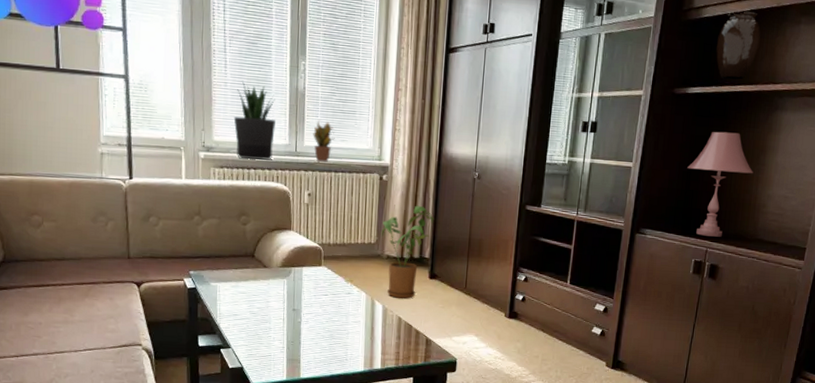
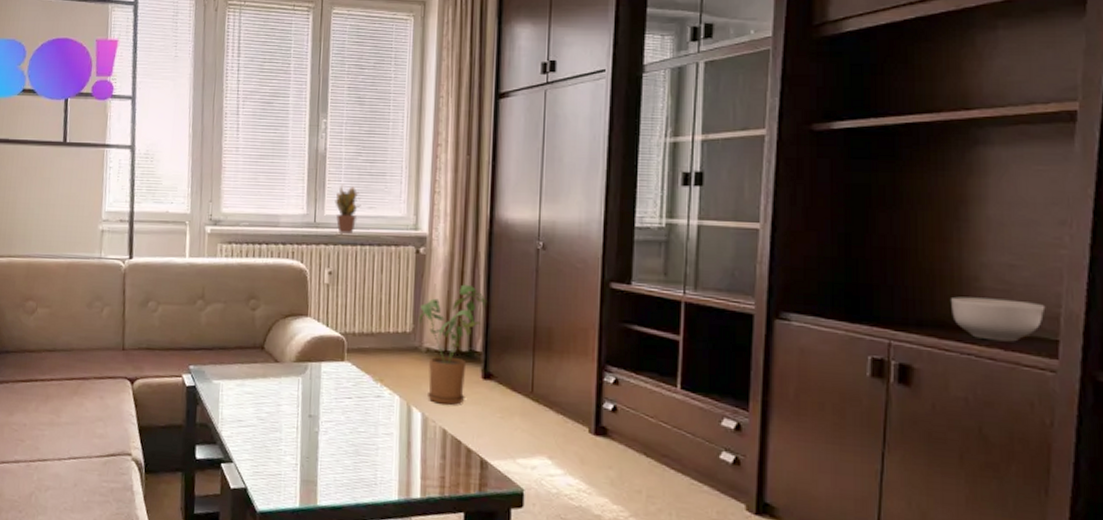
planter: present [233,82,275,161] -> none [245,146,292,234]
table lamp: present [686,131,755,237] -> none [843,177,953,324]
vase: present [715,11,761,80] -> none [868,19,937,109]
bowl: none [746,218,802,249] -> present [950,296,1046,342]

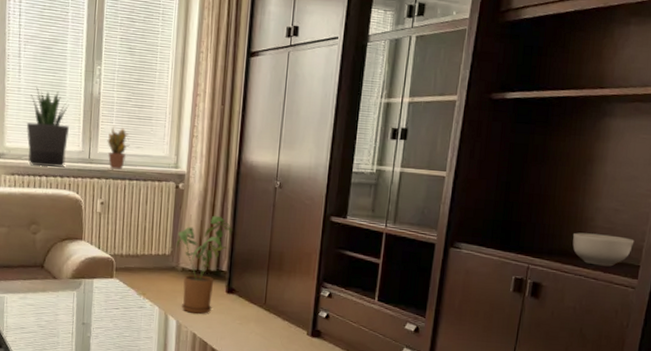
planter: none [245,146,292,234] -> present [26,88,69,168]

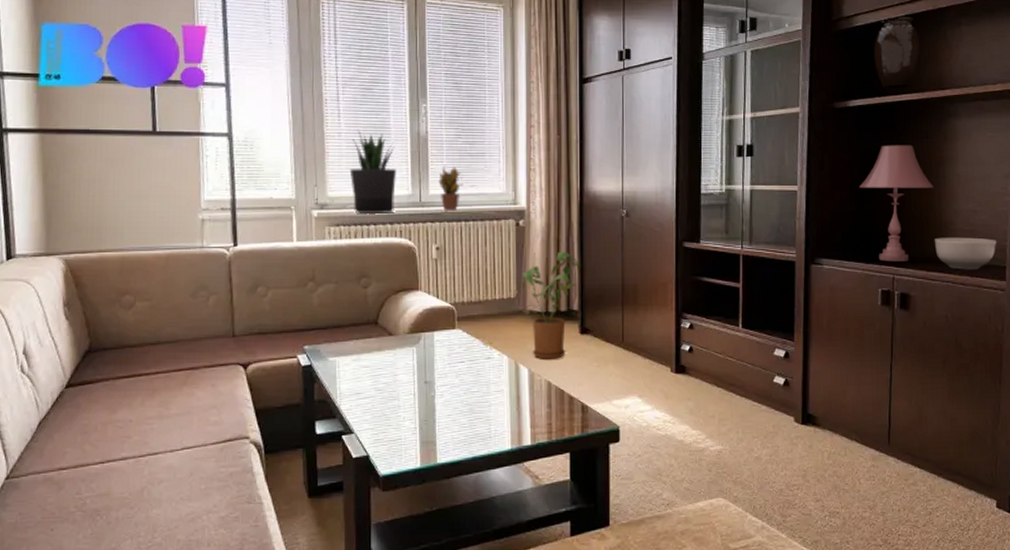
table lamp: none [505,139,581,253] -> present [858,145,935,261]
vase: none [536,11,587,85] -> present [873,16,921,89]

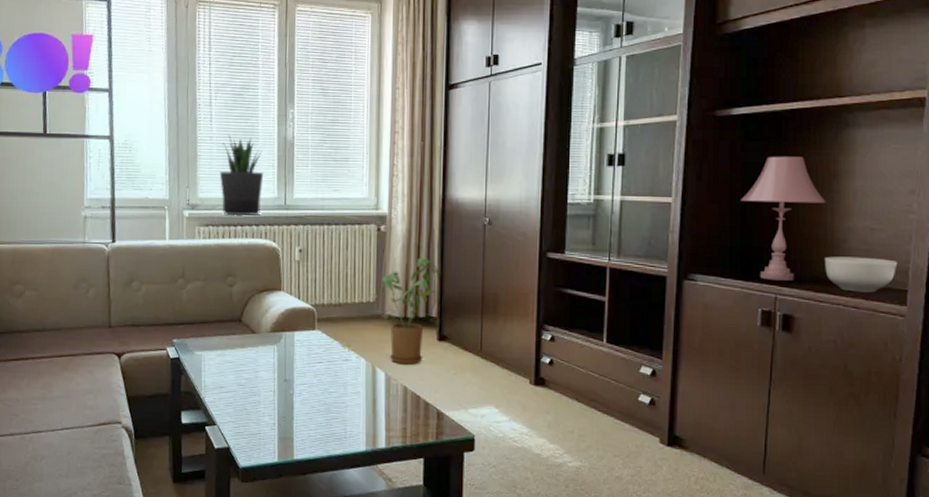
potted plant: present [438,164,463,211] -> none [303,168,327,214]
vase: present [873,16,921,89] -> none [762,19,817,97]

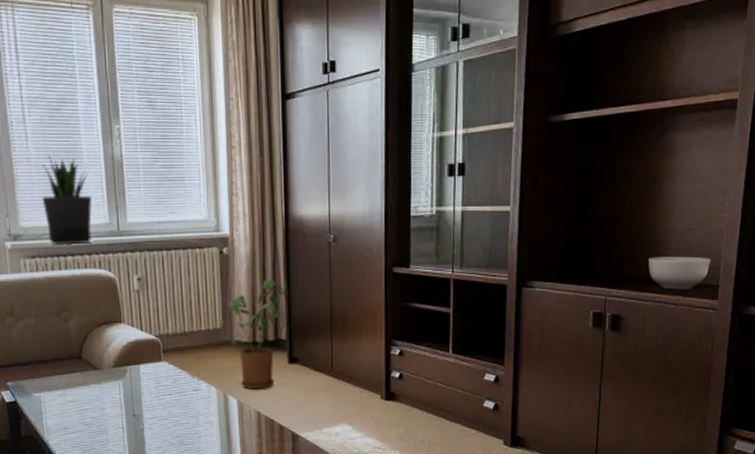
table lamp: present [739,156,828,281] -> none [572,160,651,283]

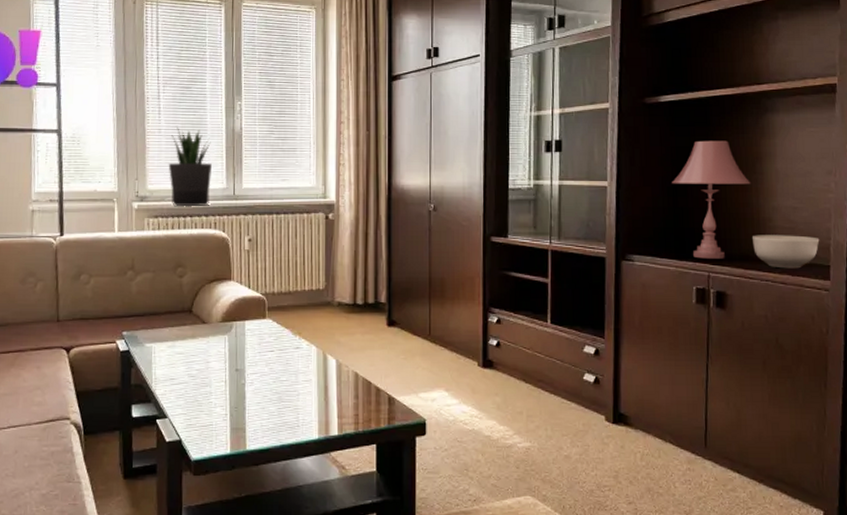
house plant: present [227,279,288,390] -> none [330,244,389,351]
table lamp: none [572,160,651,283] -> present [671,140,752,259]

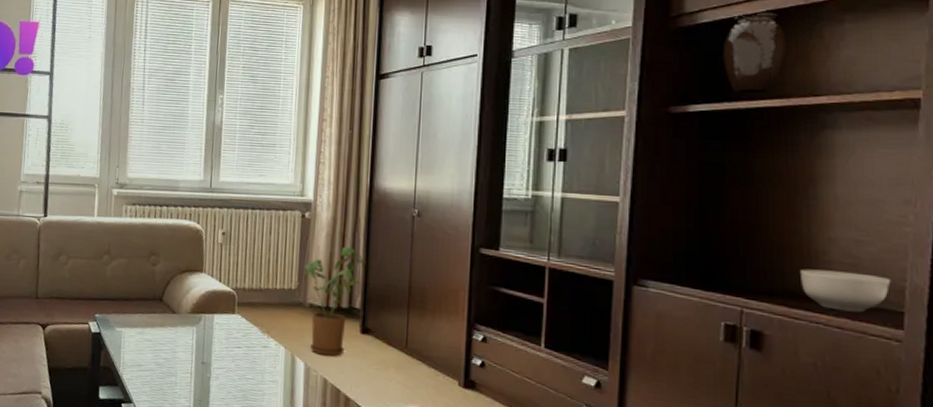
planter: present [168,128,212,207] -> none [148,118,191,197]
house plant: none [330,244,389,351] -> present [303,246,366,357]
table lamp: present [671,140,752,259] -> none [697,157,803,294]
vase: none [685,12,736,84] -> present [722,12,787,94]

